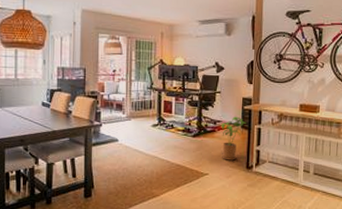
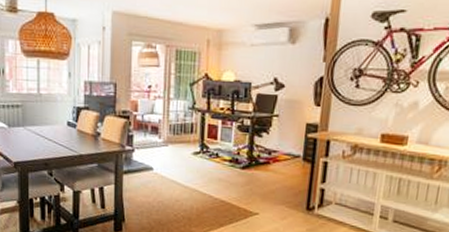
house plant: present [221,116,247,161] -> none [276,146,310,200]

